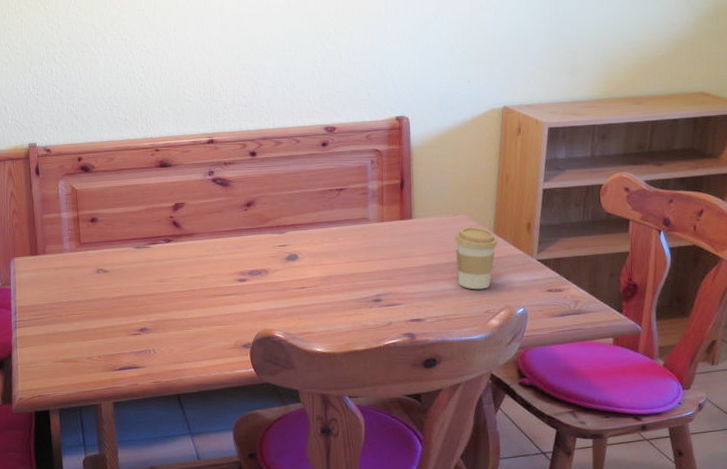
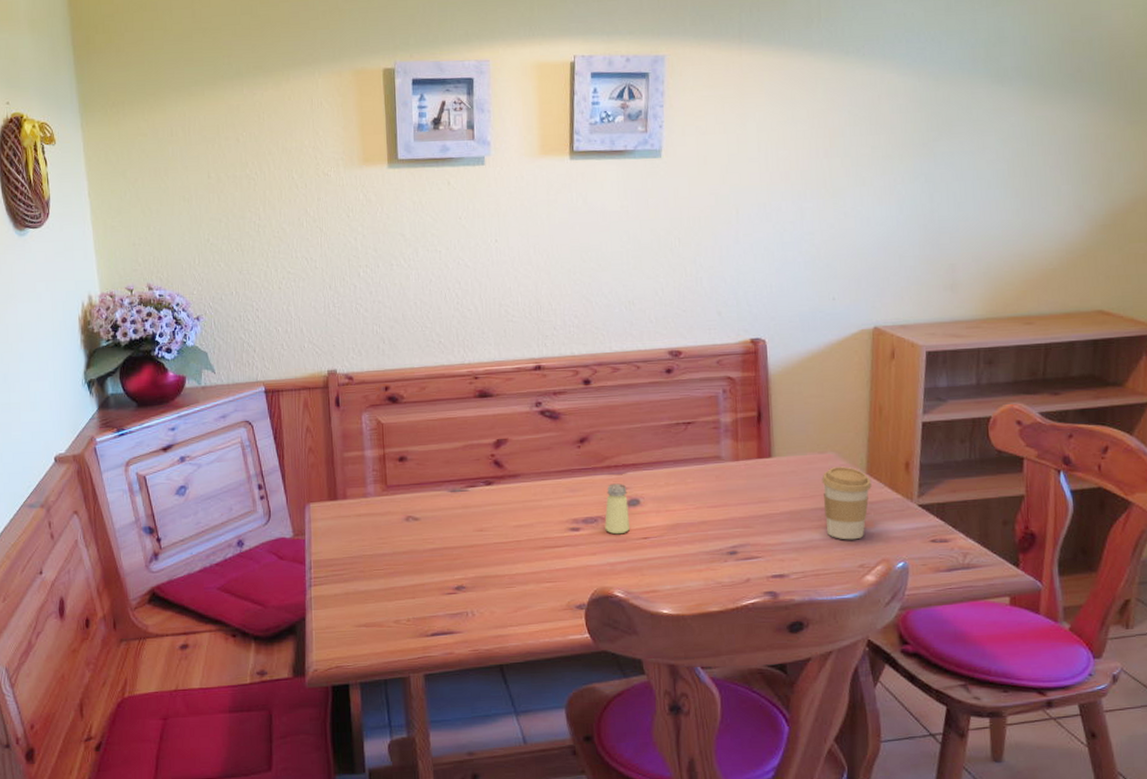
saltshaker: none [267,241,289,285] -> present [605,483,629,535]

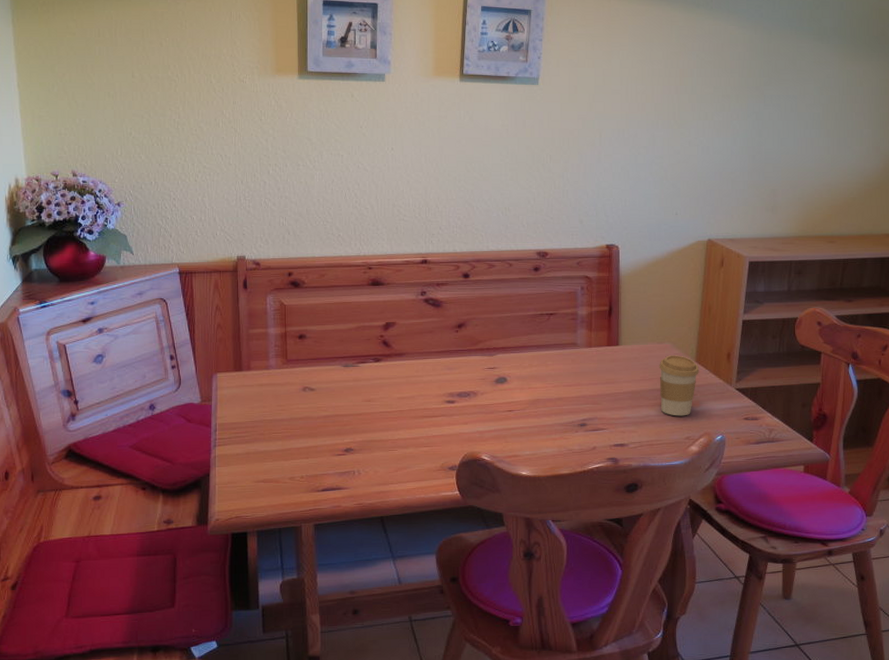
saltshaker: present [605,483,629,535] -> none [476,363,497,407]

